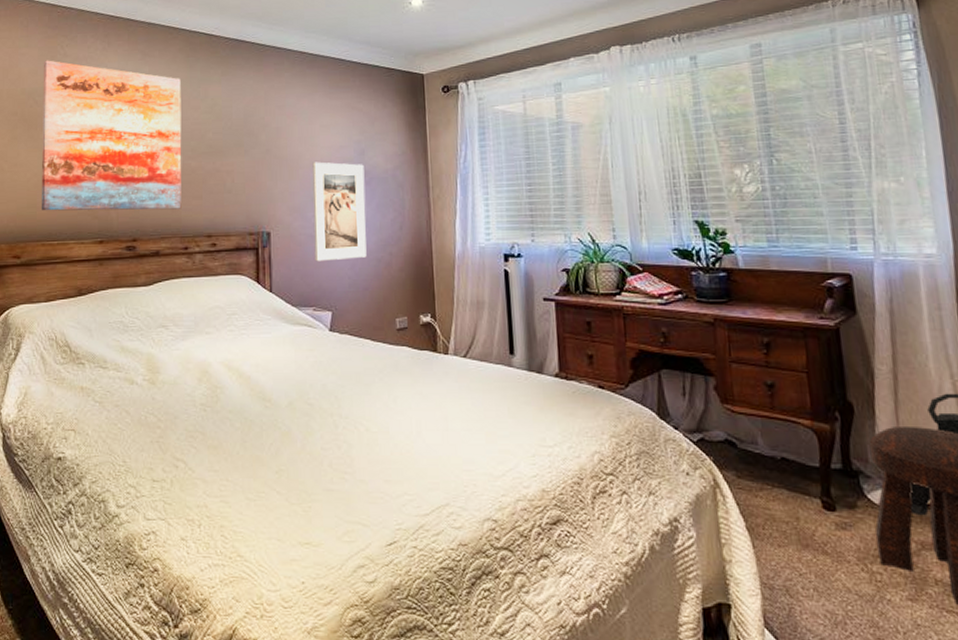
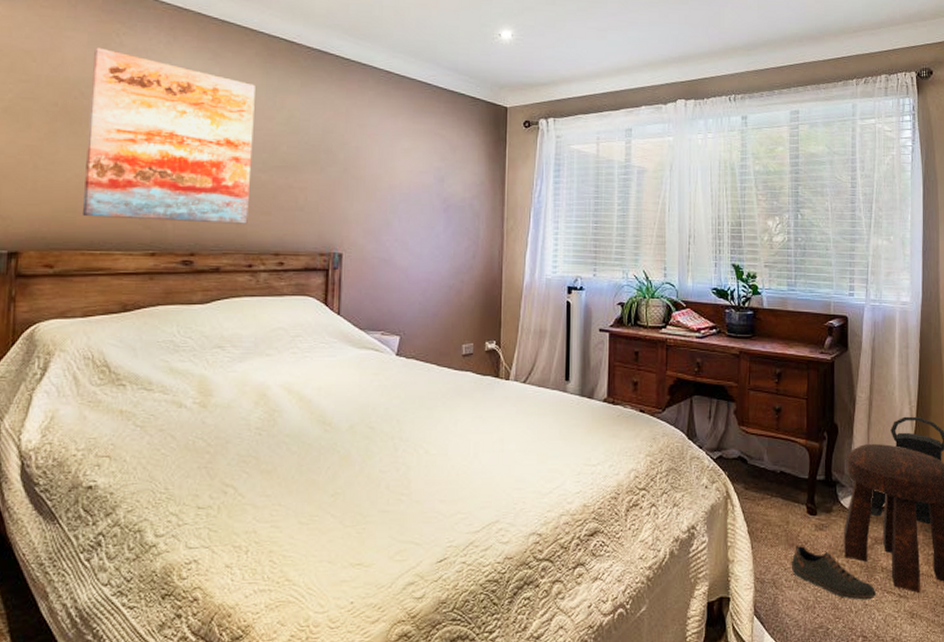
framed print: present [312,161,367,262] -> none [386,185,443,286]
shoe: none [807,546,932,619] -> present [791,545,877,600]

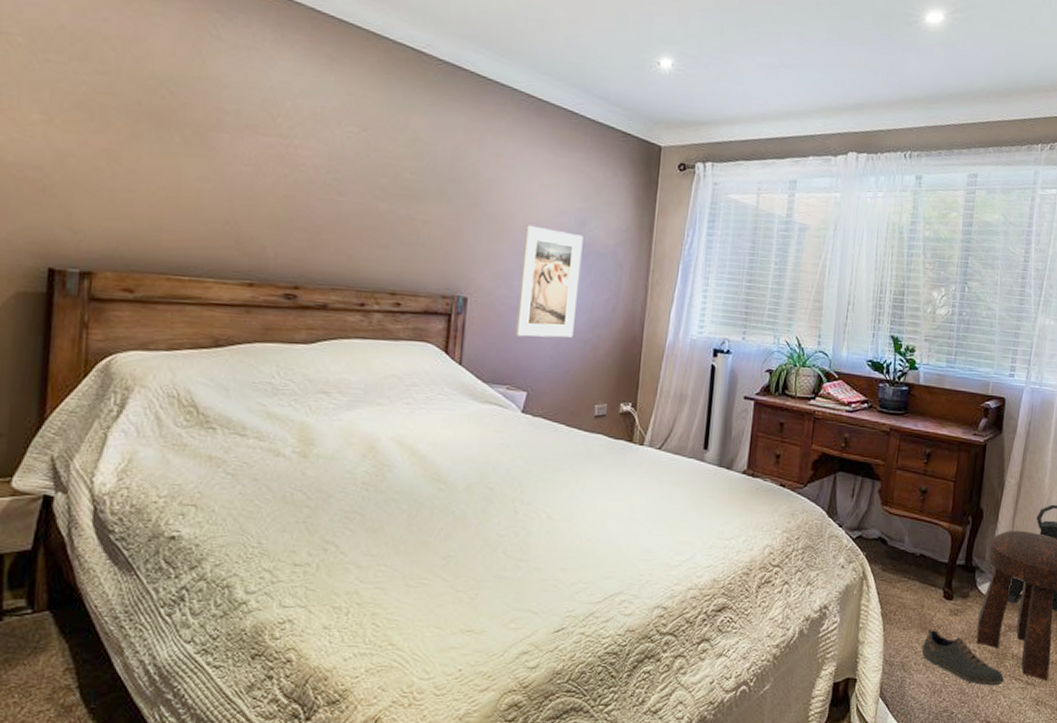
wall art: present [82,47,255,224] -> none [168,39,376,258]
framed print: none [386,185,443,286] -> present [515,224,583,338]

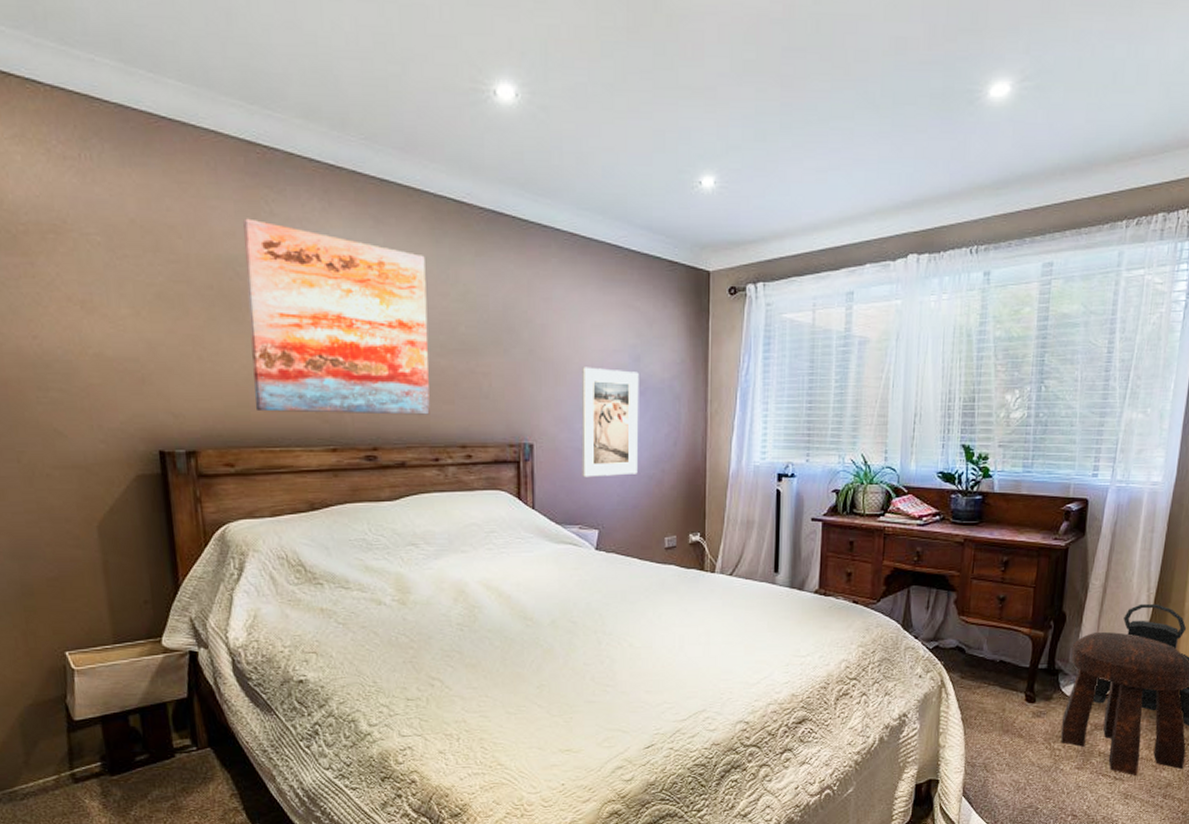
wall art: none [168,39,376,258] -> present [243,218,430,415]
shoe: present [921,629,1005,686] -> none [1004,731,1091,782]

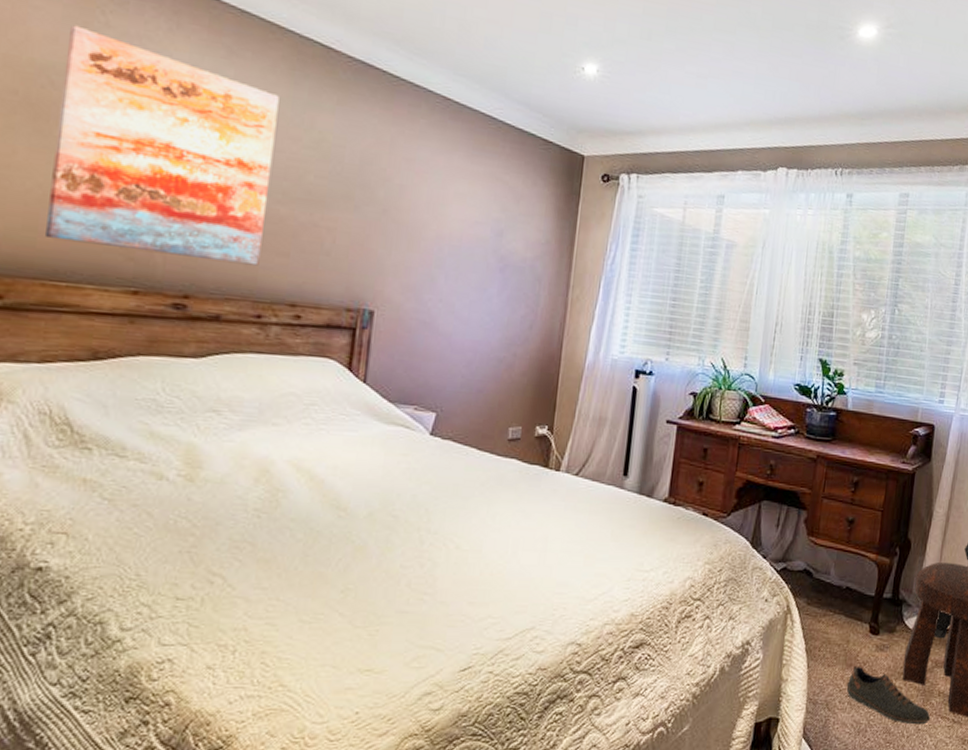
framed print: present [581,367,639,478] -> none [425,234,500,356]
shoe: none [1004,731,1091,782] -> present [846,665,931,725]

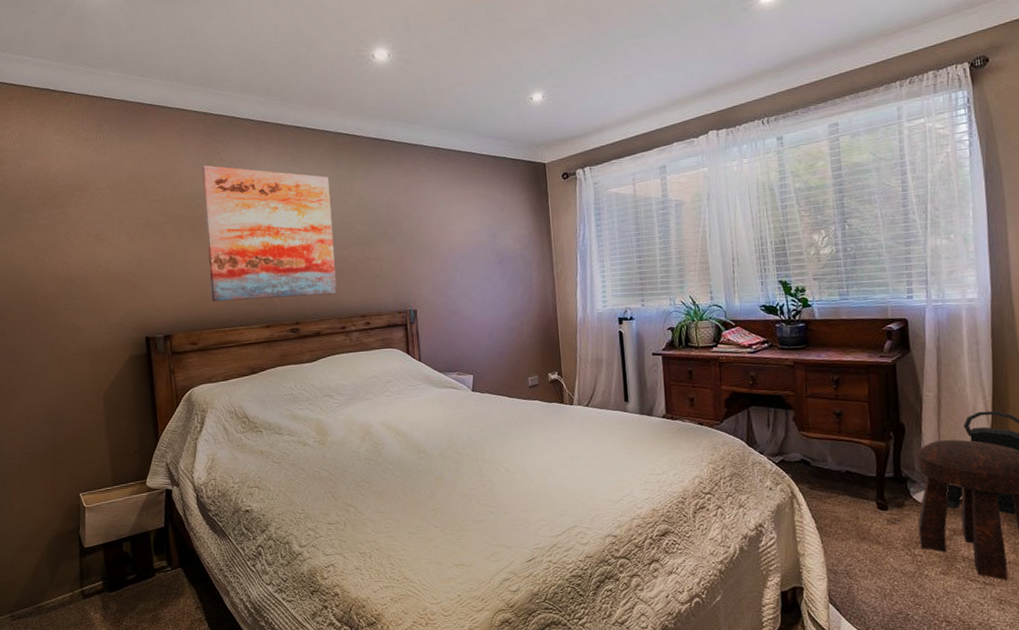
shoe: present [846,665,931,725] -> none [863,538,959,588]

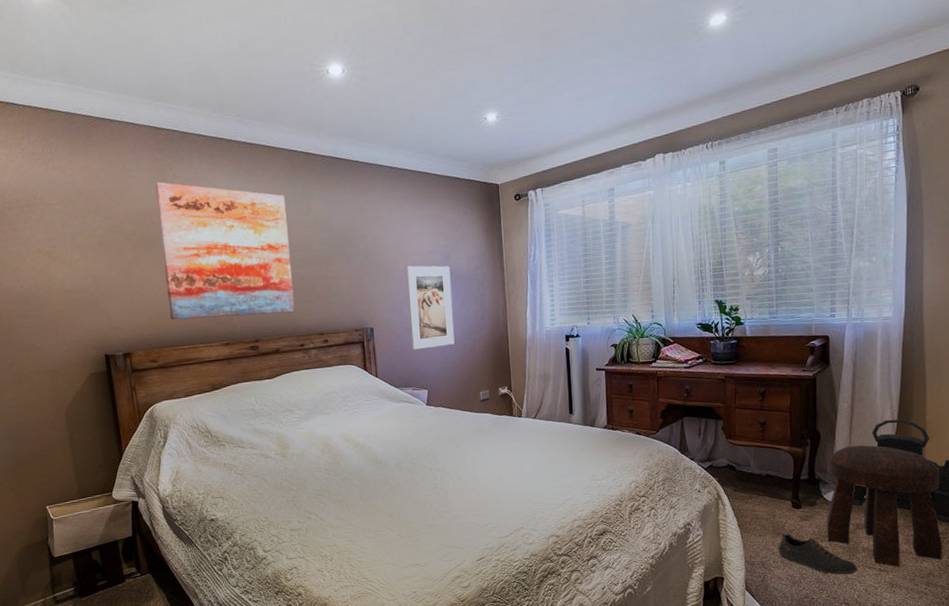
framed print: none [450,246,501,333] -> present [406,265,455,350]
shoe: none [863,538,959,588] -> present [778,533,858,575]

